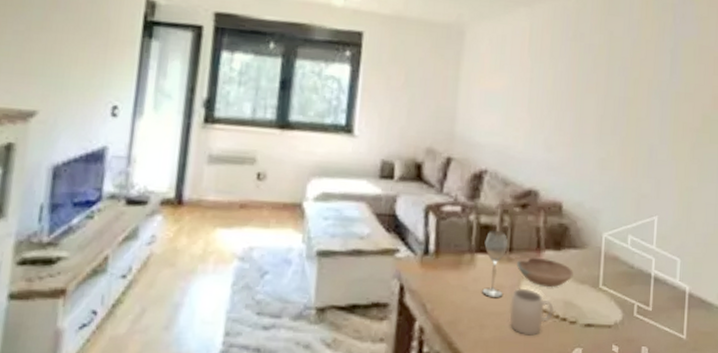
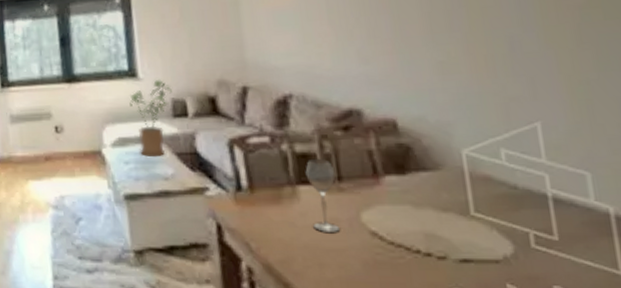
house plant: none [340,138,384,216] -> present [129,79,172,158]
mug: present [509,288,554,336] -> none [351,220,412,275]
bowl: present [517,257,573,288] -> none [351,184,430,219]

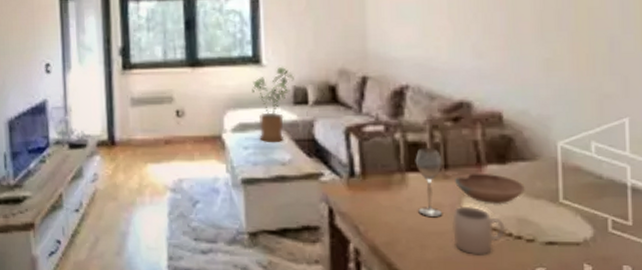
bowl: none [351,184,430,219] -> present [455,173,525,204]
mug: none [351,220,412,275] -> present [452,206,505,255]

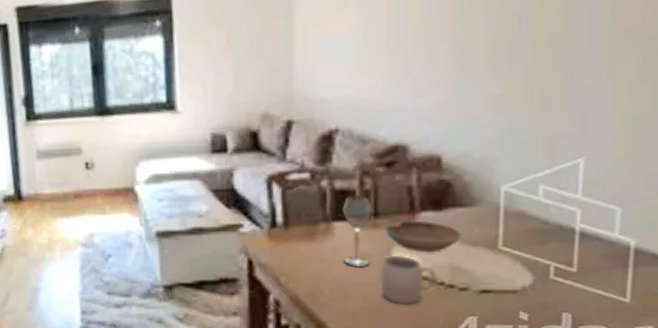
house plant: present [252,66,294,143] -> none [166,112,212,195]

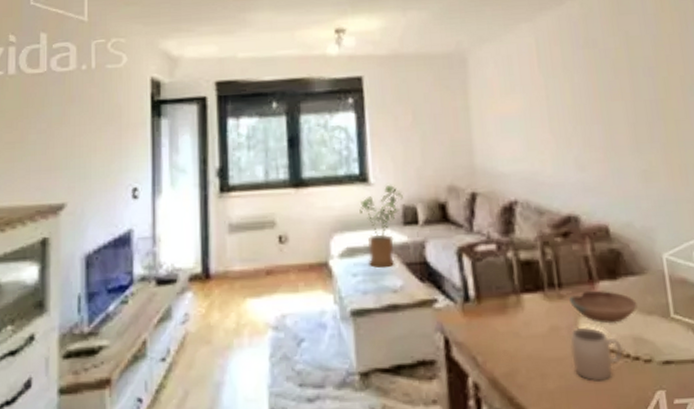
house plant: none [166,112,212,195] -> present [359,184,403,269]
wineglass: present [342,194,372,268] -> none [528,265,560,342]

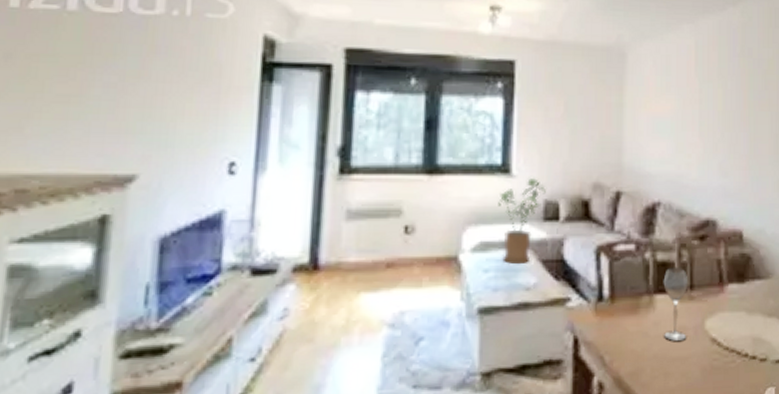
wineglass: none [528,265,560,342] -> present [663,267,689,342]
bowl: present [569,290,638,323] -> none [699,292,760,324]
mug: present [570,326,623,381] -> none [695,327,742,379]

